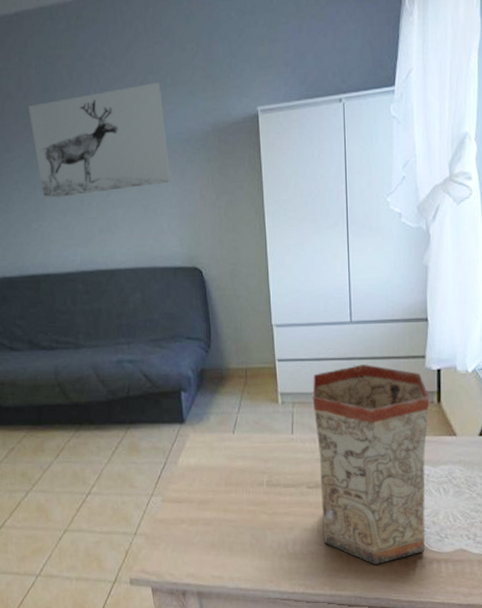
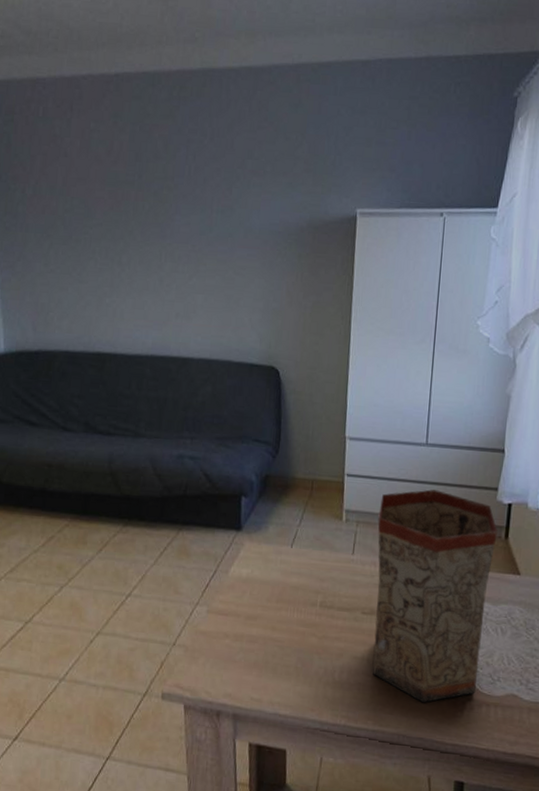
wall art: present [28,83,171,200] -> none [116,168,260,275]

